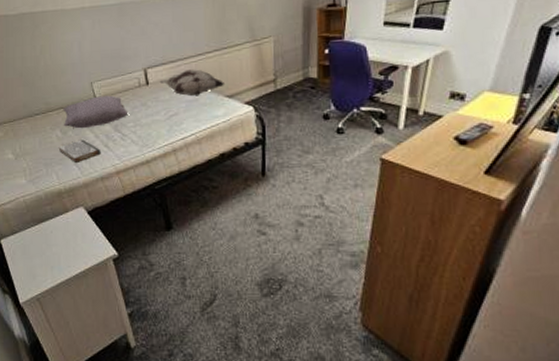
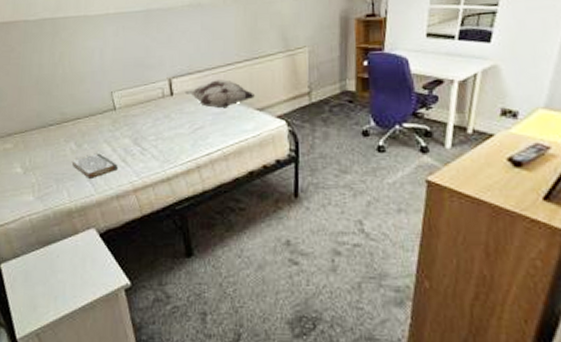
pillow: present [63,95,128,129] -> none [79,106,150,142]

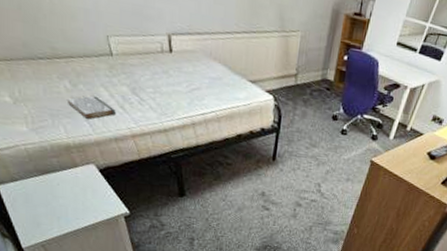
decorative pillow: present [184,80,256,109] -> none [183,45,250,75]

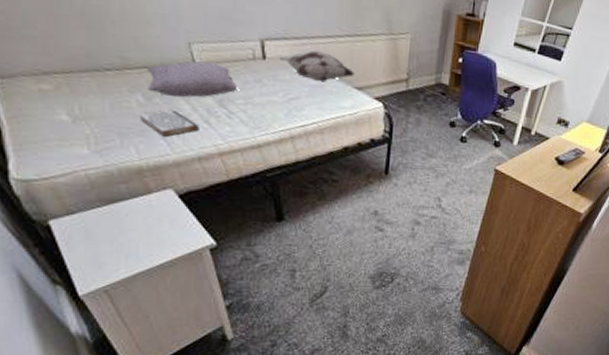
pillow: none [73,52,148,85] -> present [147,61,238,98]
decorative pillow: none [183,45,250,75] -> present [279,50,356,82]

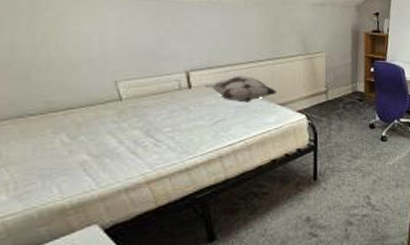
book: present [139,110,199,137] -> none [63,145,126,173]
pillow: present [147,61,238,98] -> none [72,97,165,133]

